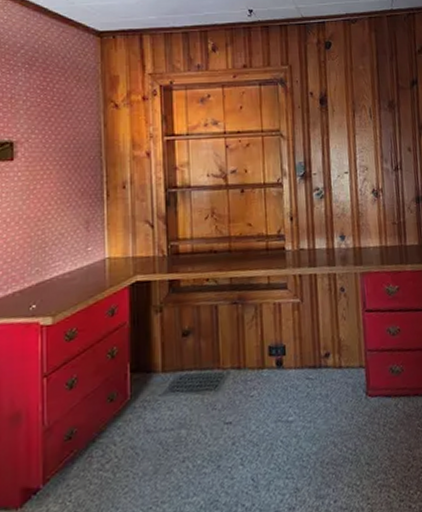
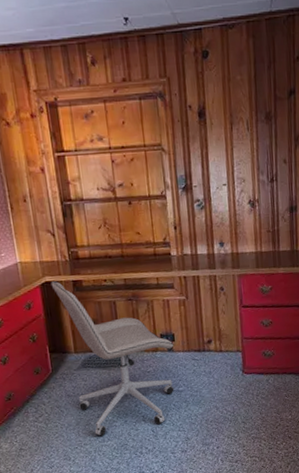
office chair: none [142,279,285,490] -> present [51,280,174,436]

